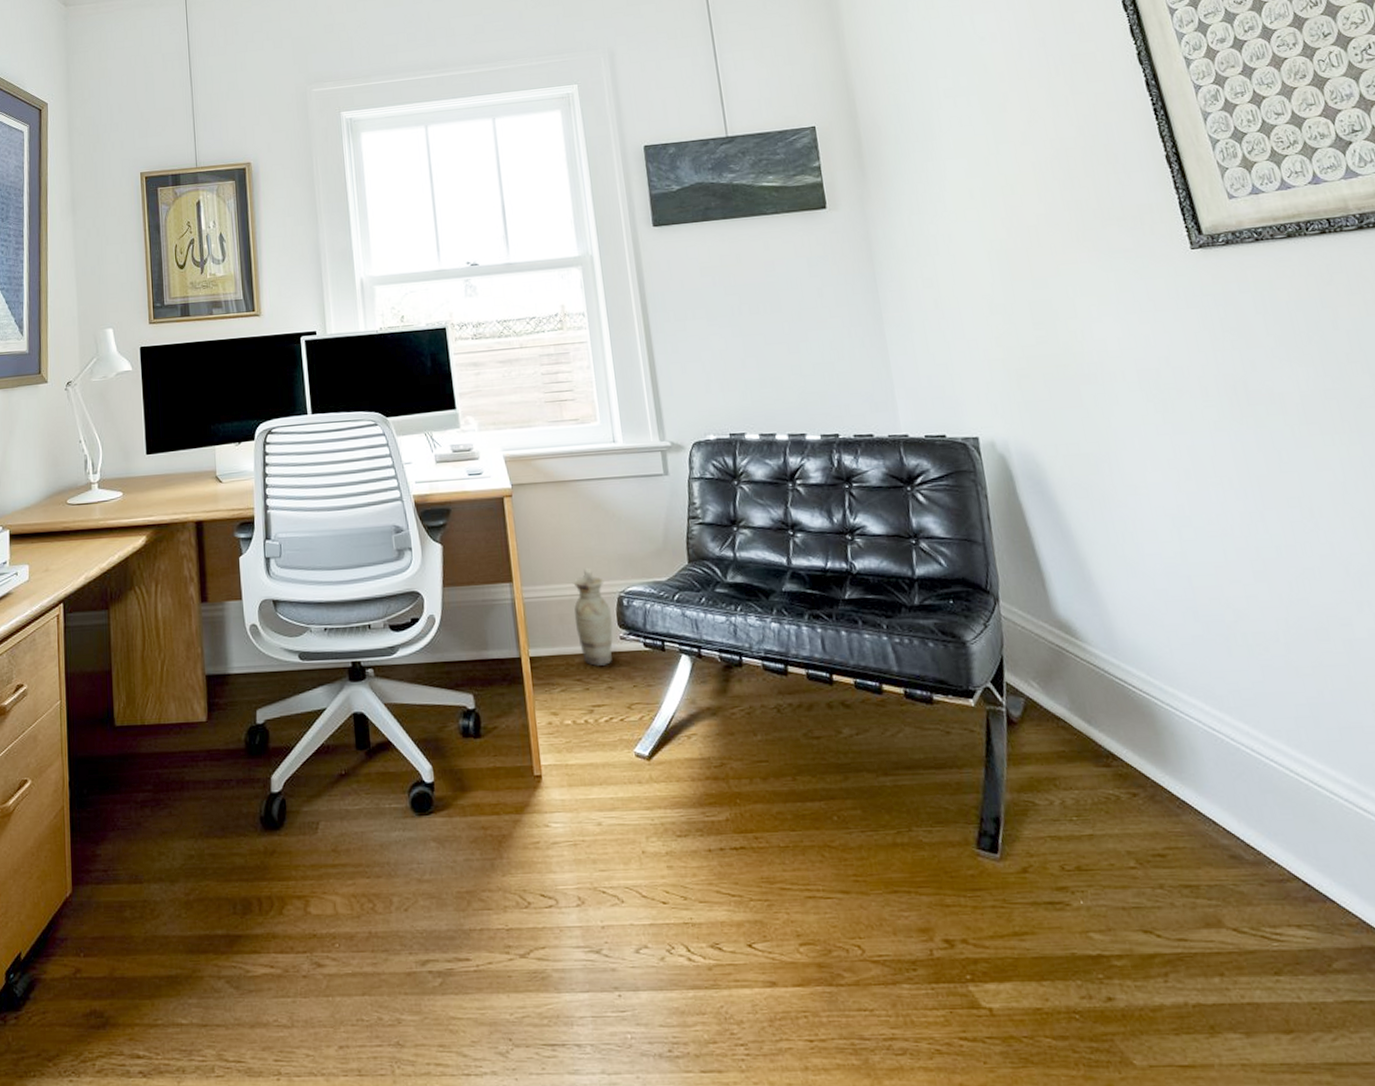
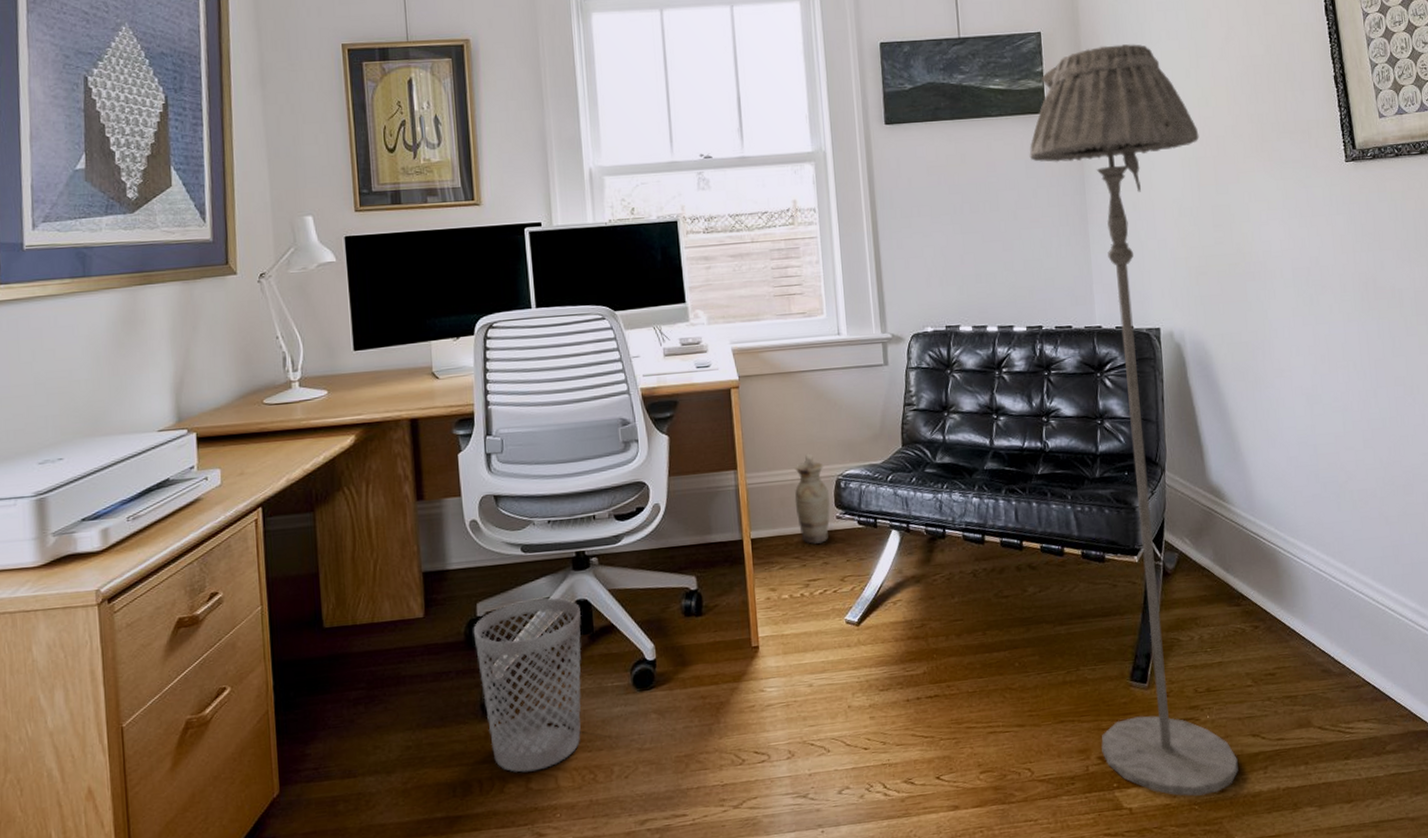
wastebasket: none [253,708,359,894] -> present [473,597,582,773]
floor lamp: none [811,133,1129,1002] -> present [1029,44,1239,797]

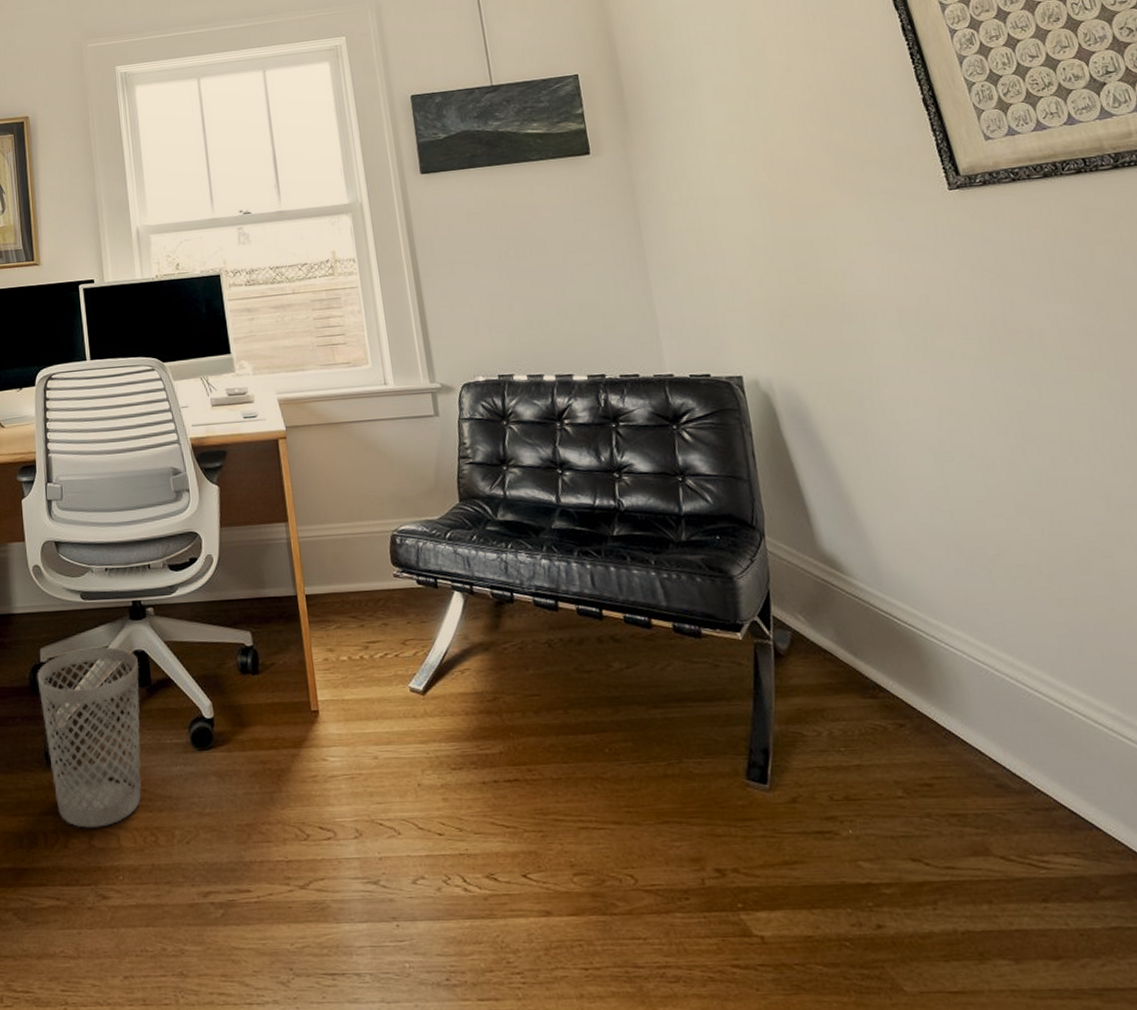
ceramic jug: present [794,454,831,544] -> none [347,508,387,603]
floor lamp: present [1029,44,1239,797] -> none [575,79,899,930]

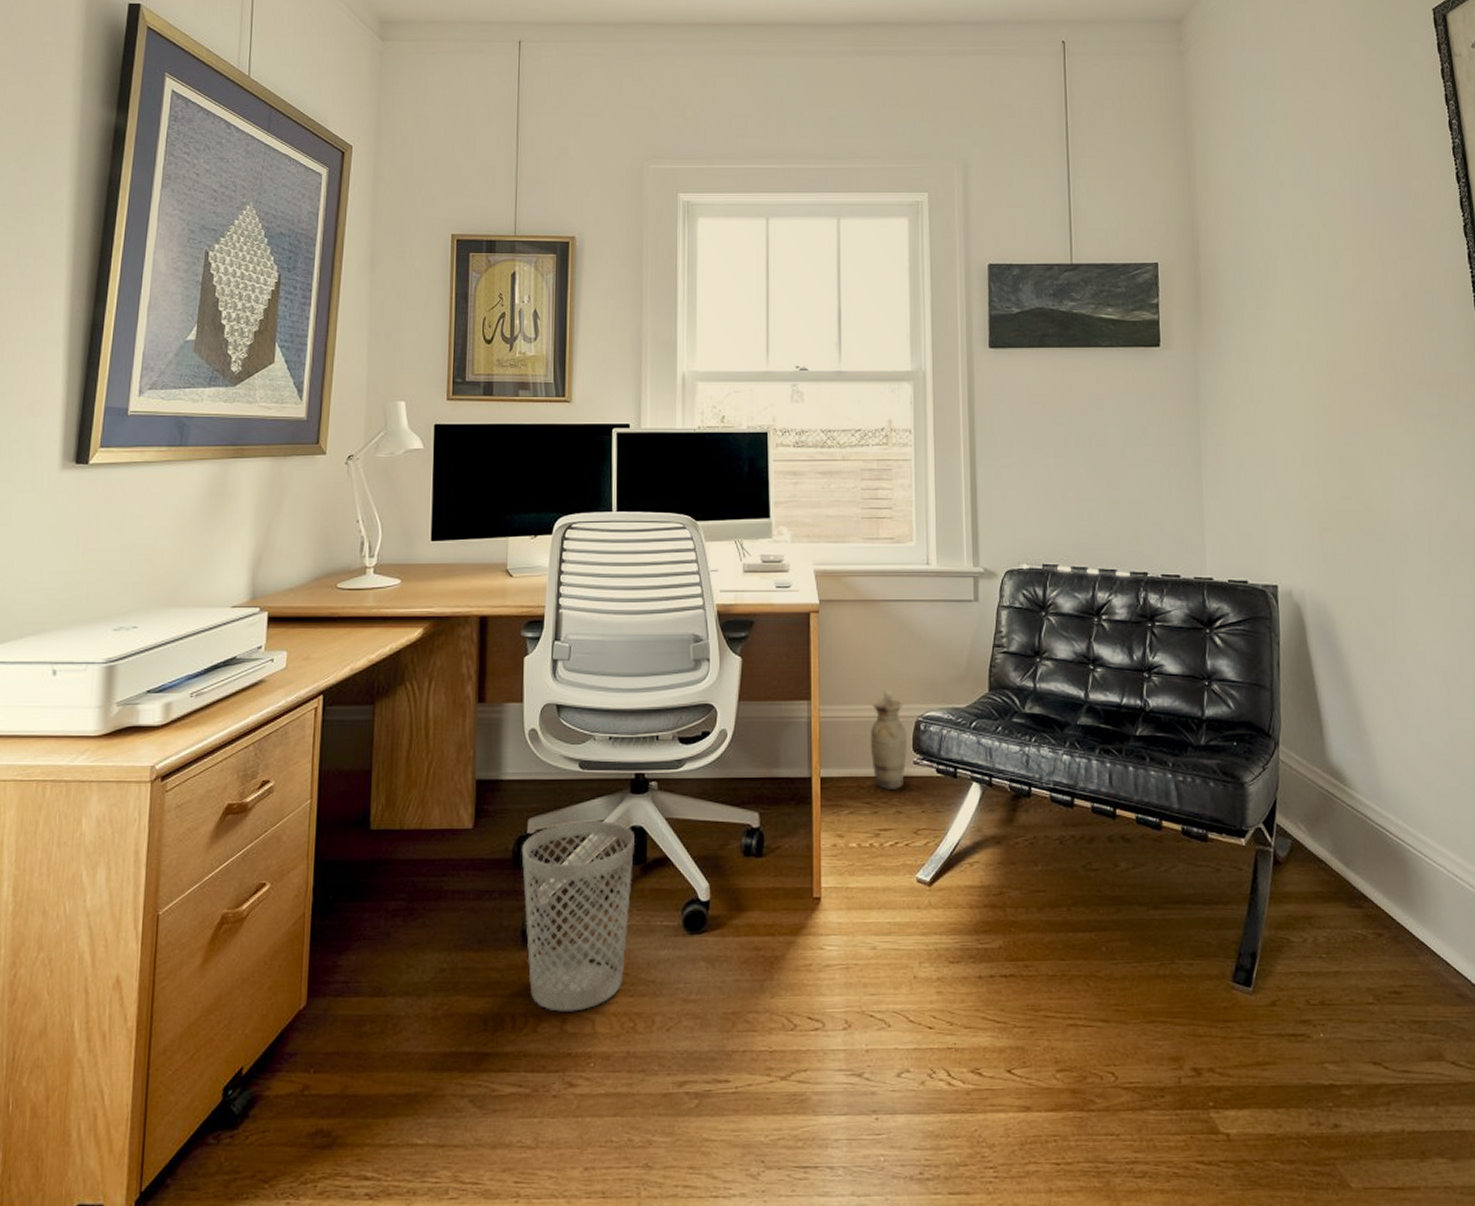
ceramic jug: none [347,508,387,603] -> present [870,691,908,789]

